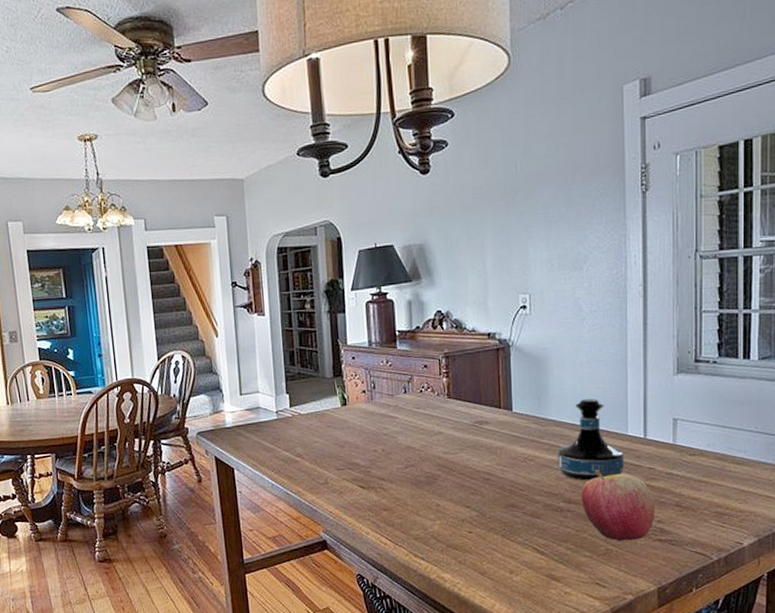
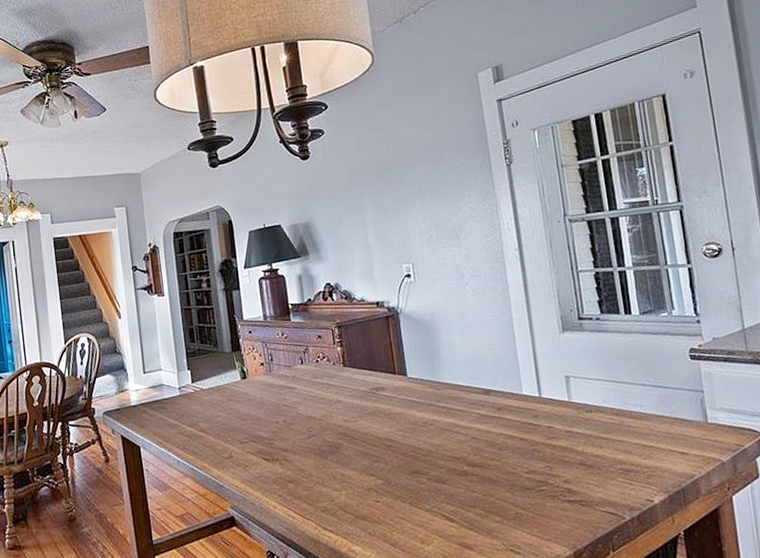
tequila bottle: present [557,399,625,481] -> none [455,360,524,443]
apple: present [581,469,655,541] -> none [483,431,561,504]

